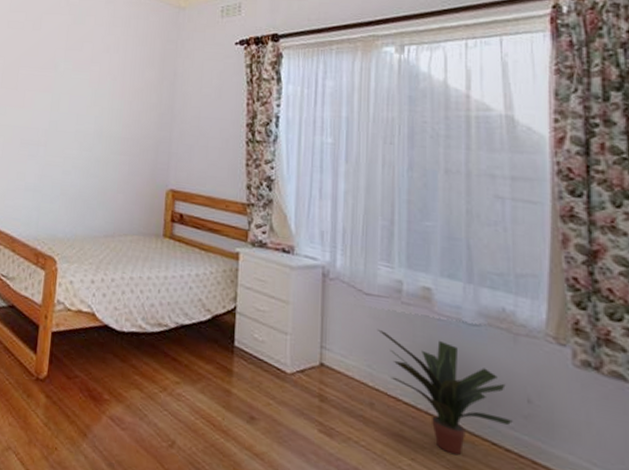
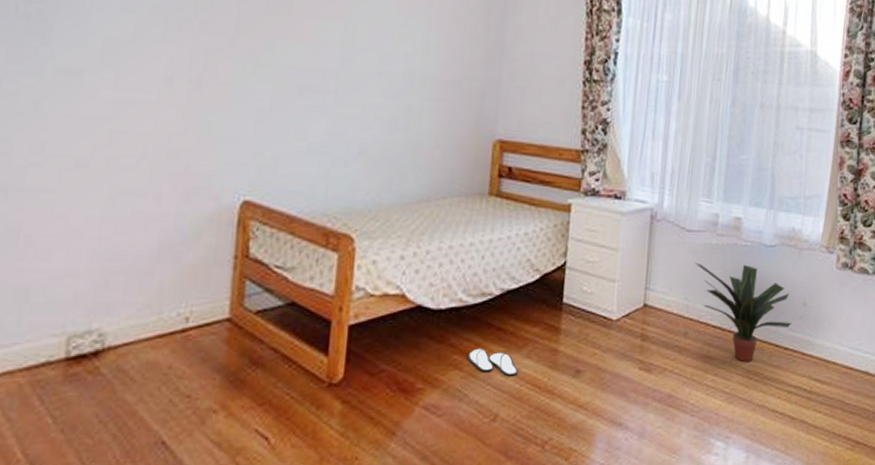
slippers: none [147,374,193,408] -> present [467,348,518,376]

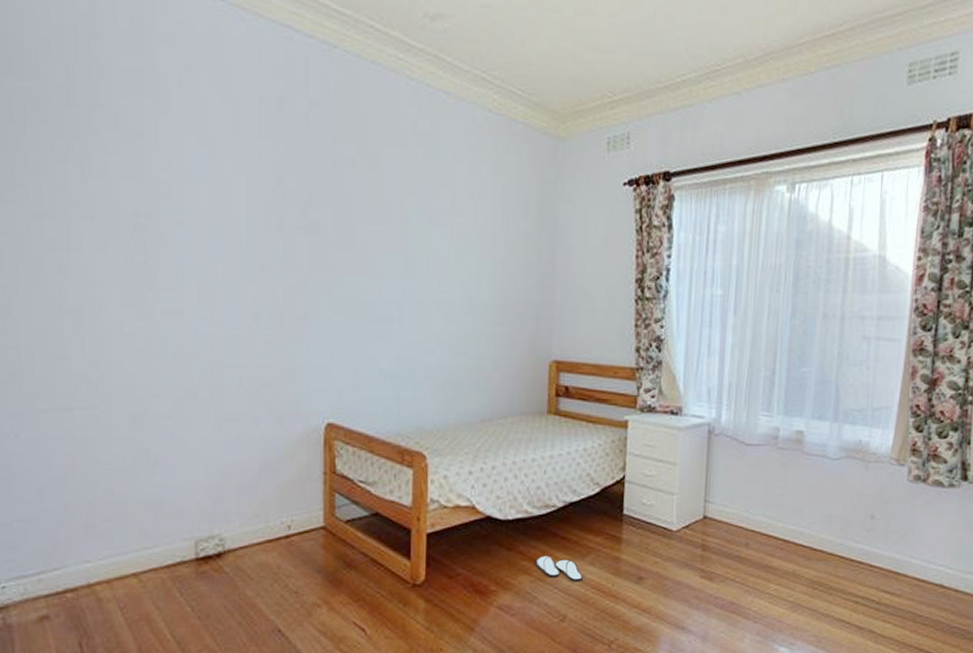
potted plant: present [694,263,792,363] -> none [755,477,858,573]

